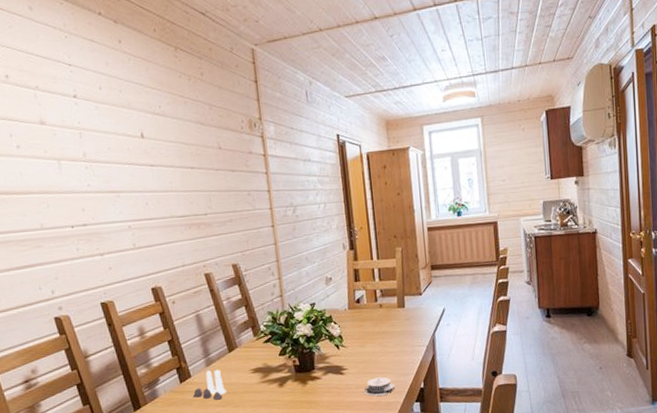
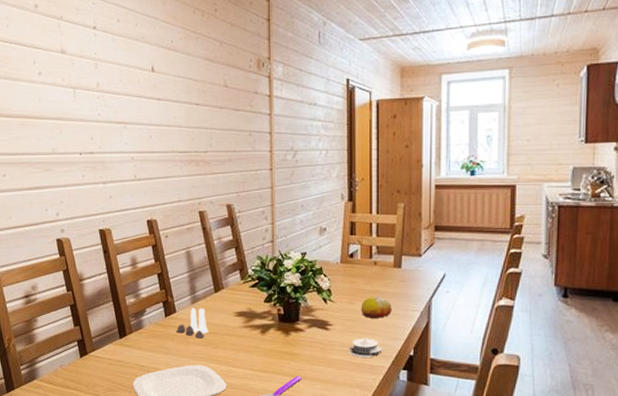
fruit: none [371,337,400,358] -> present [361,296,392,318]

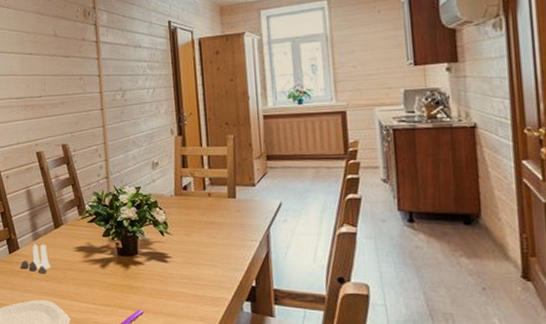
architectural model: present [348,337,382,358] -> none [188,268,224,289]
fruit: present [361,296,392,318] -> none [198,227,230,250]

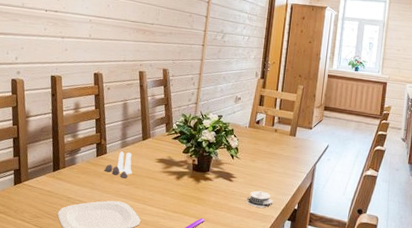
architectural model: none [188,268,224,289] -> present [246,190,274,208]

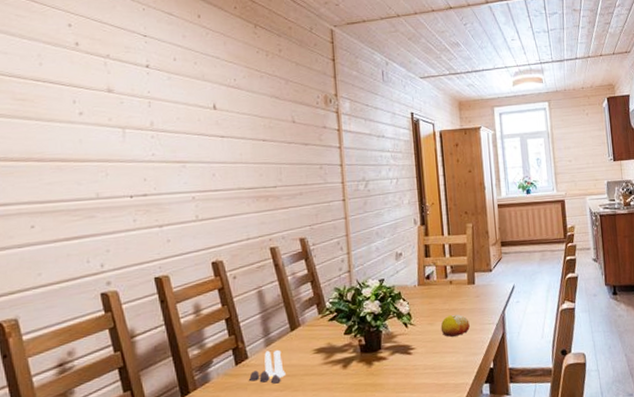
architectural model: present [246,190,274,208] -> none [431,356,465,378]
fruit: none [260,157,285,176] -> present [440,314,470,337]

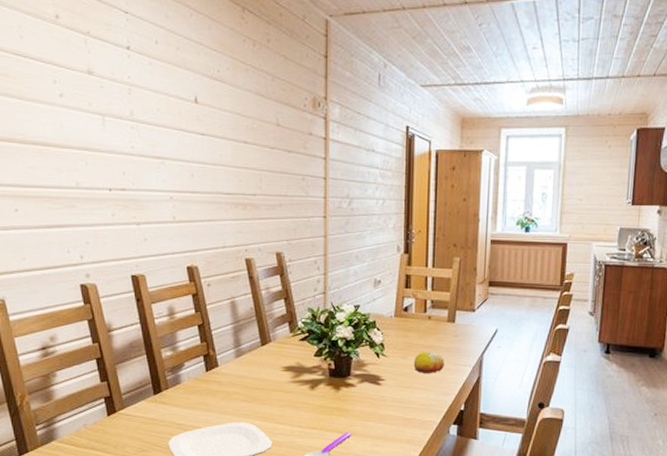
salt and pepper shaker set: present [248,349,286,384] -> none [217,362,254,394]

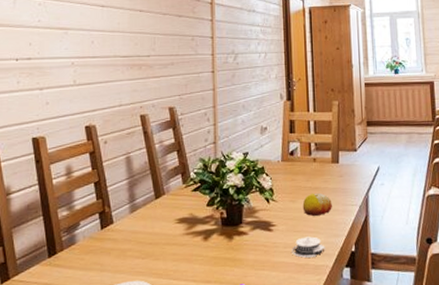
architectural model: none [399,392,434,413] -> present [292,235,325,258]

